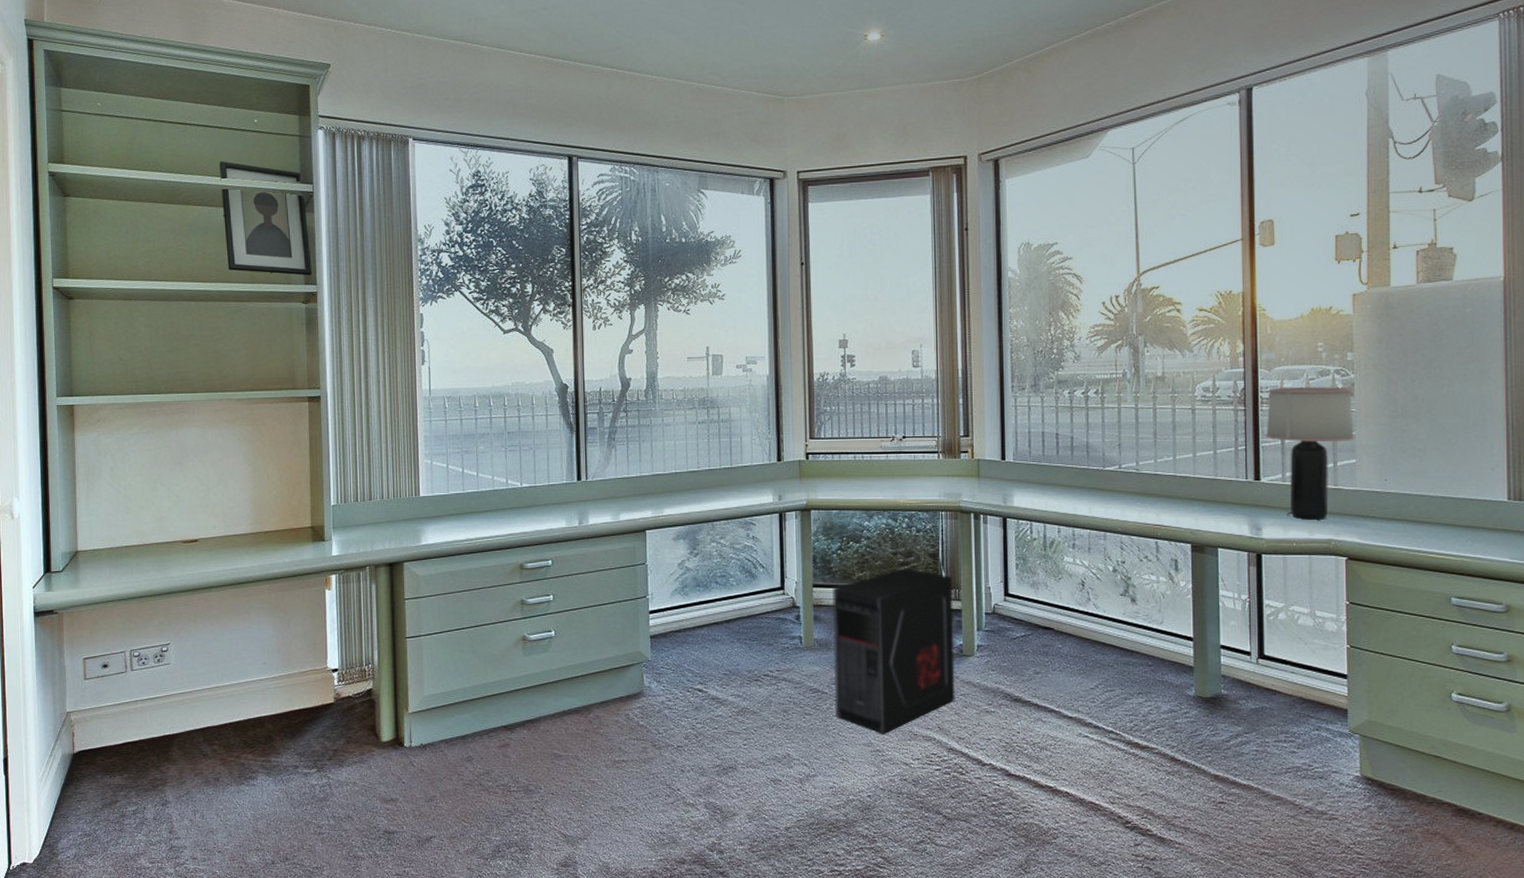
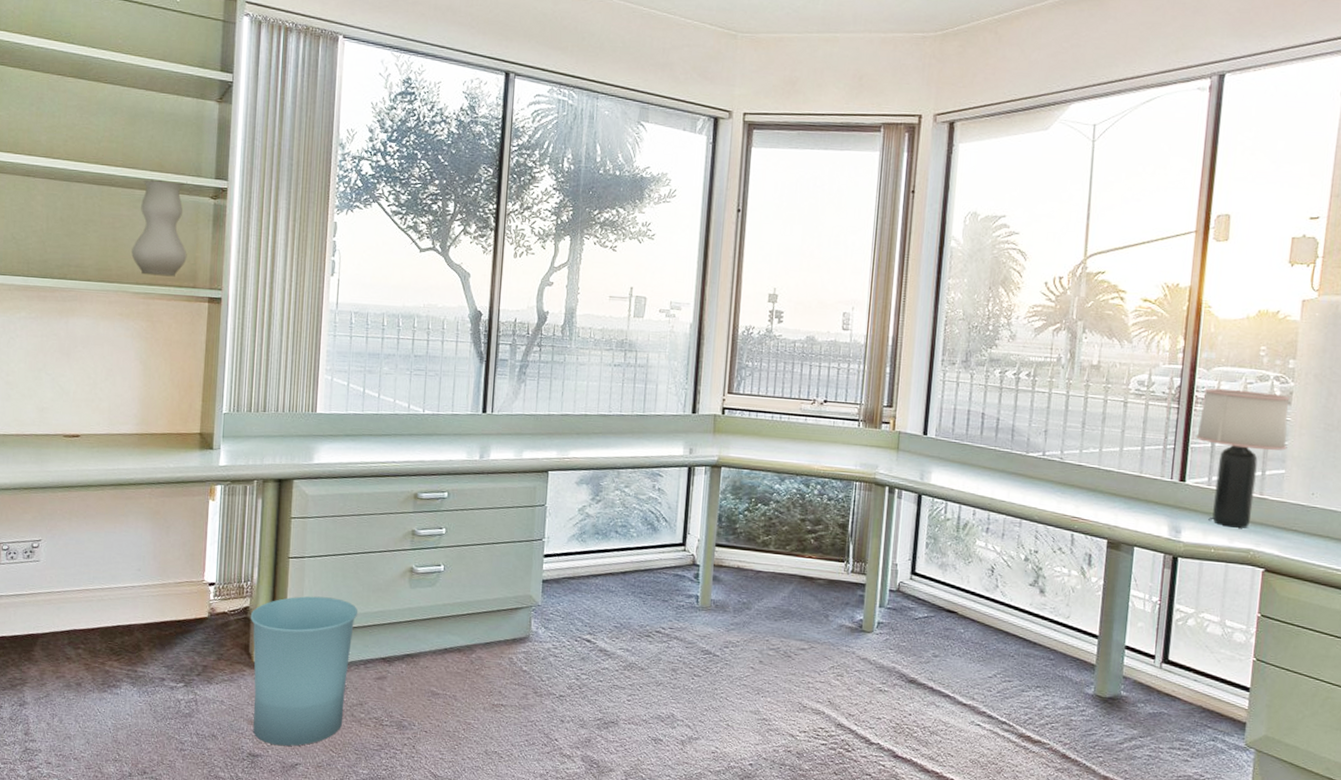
picture frame: present [218,161,312,275] -> none [134,39,225,170]
vase: none [232,289,285,381] -> present [131,179,188,277]
waste bin: none [374,672,477,821] -> present [250,596,359,746]
computer tower: present [832,568,955,734] -> none [725,536,860,703]

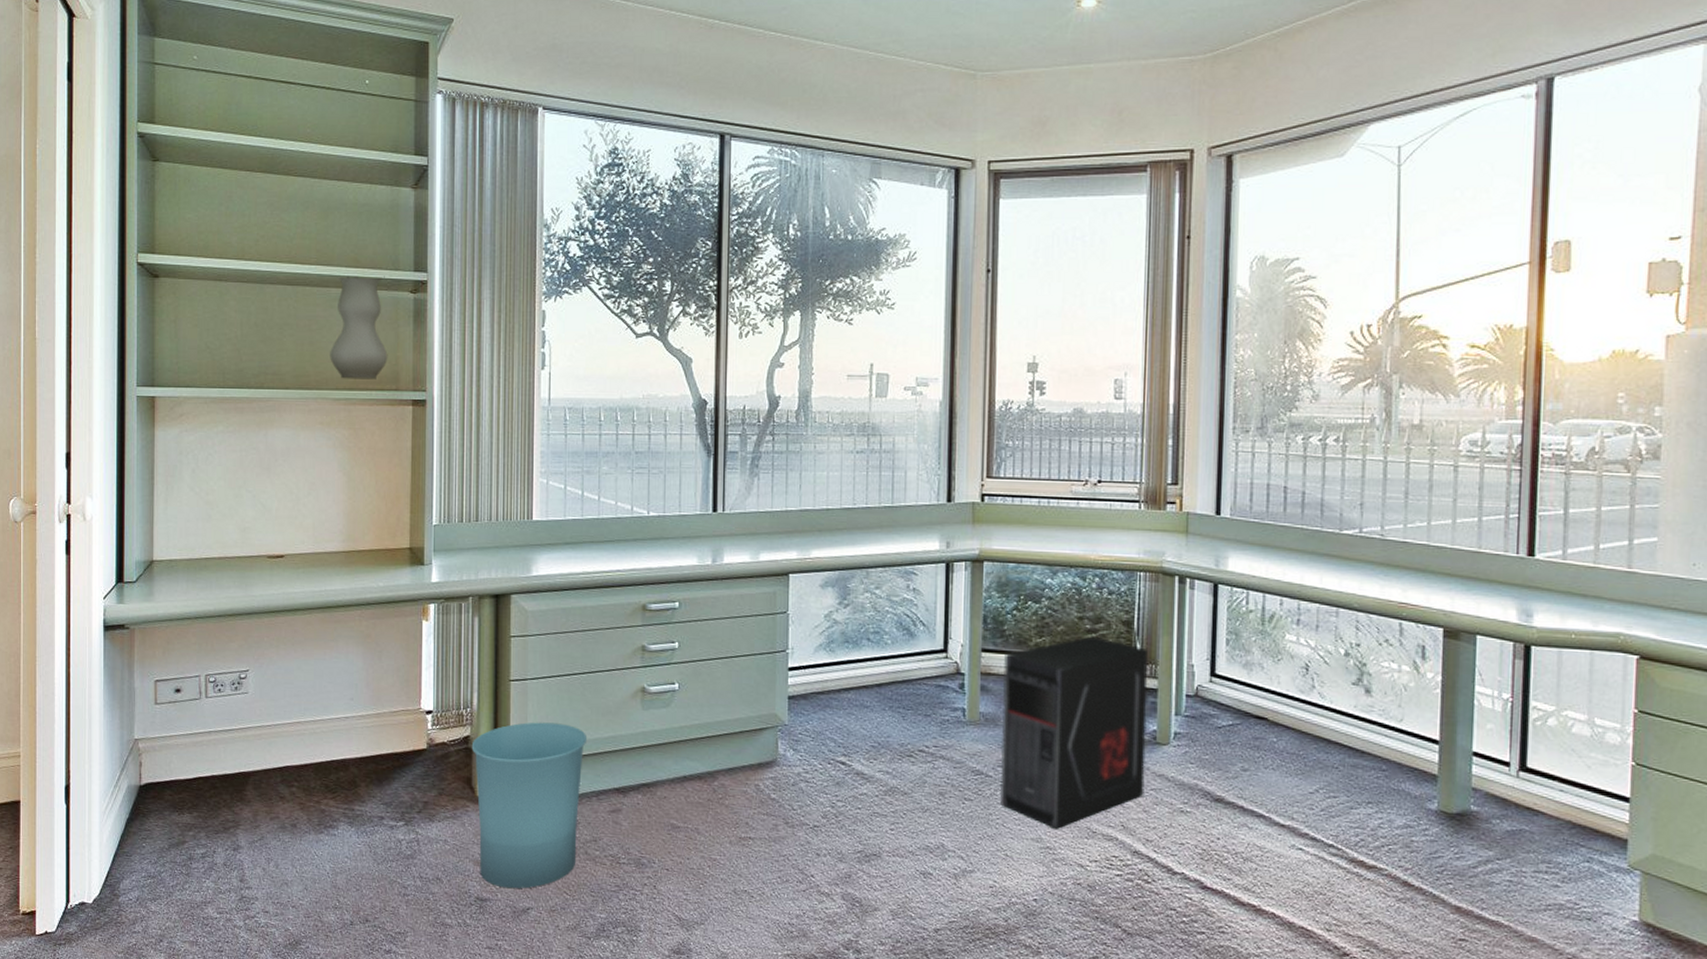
computer tower: none [725,536,860,703] -> present [1000,636,1149,829]
table lamp: present [1195,388,1290,528] -> none [1544,444,1659,609]

